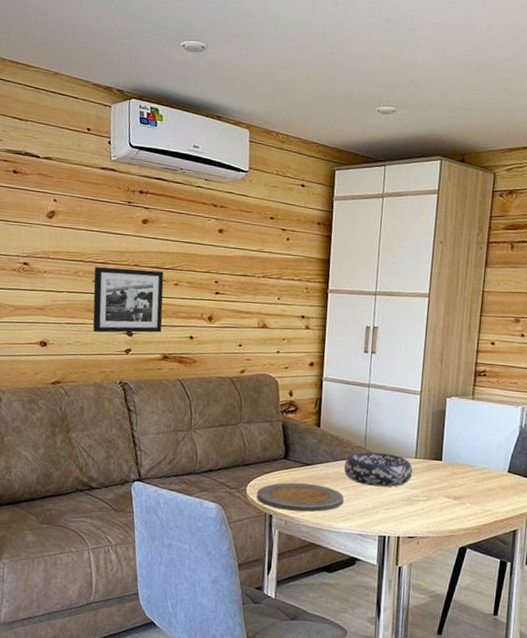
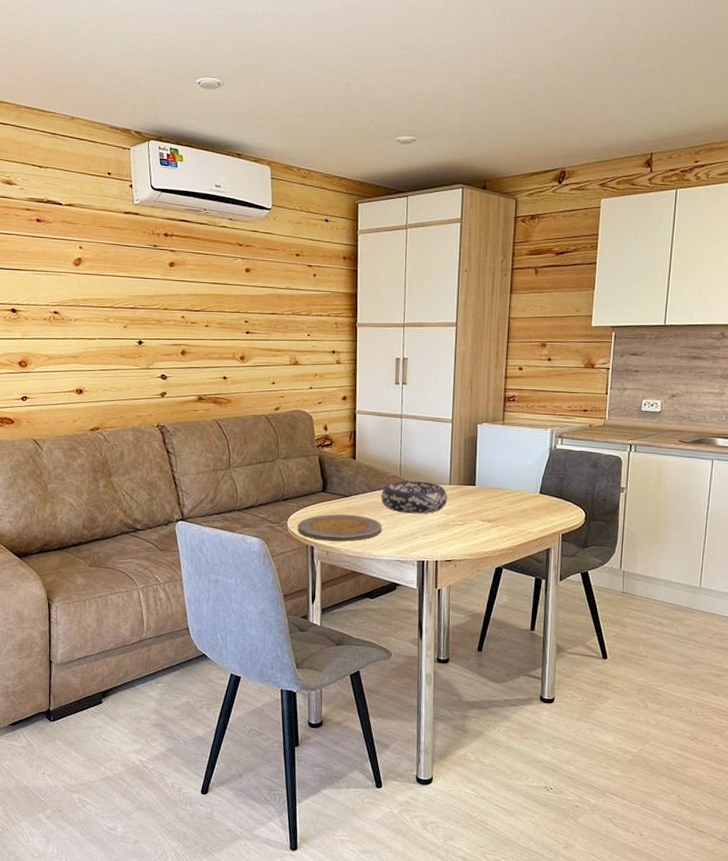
picture frame: present [93,267,164,333] -> none [124,312,195,377]

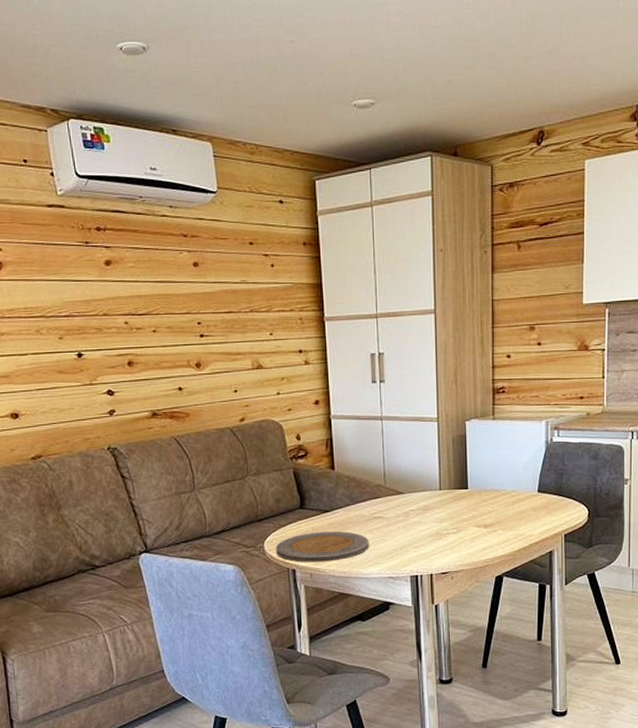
decorative bowl: present [381,481,448,514] -> none [365,488,439,525]

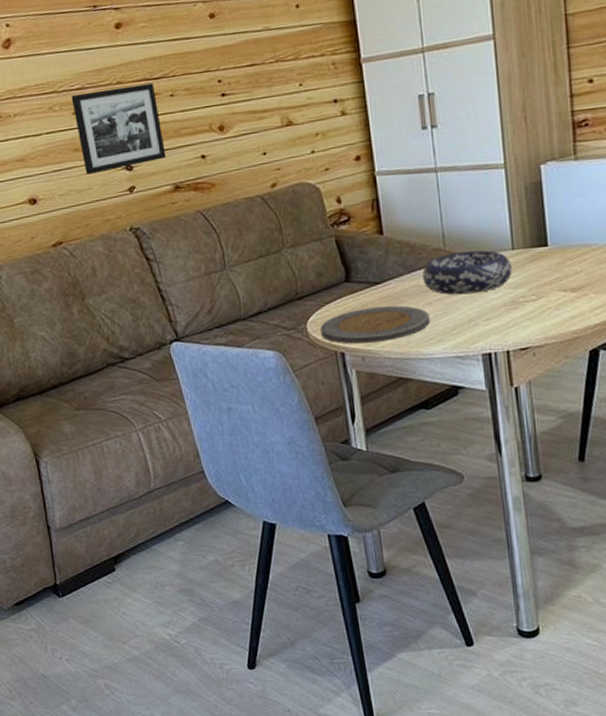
picture frame: none [58,318,146,395] -> present [71,83,166,175]
decorative bowl: none [365,488,439,525] -> present [422,250,513,295]

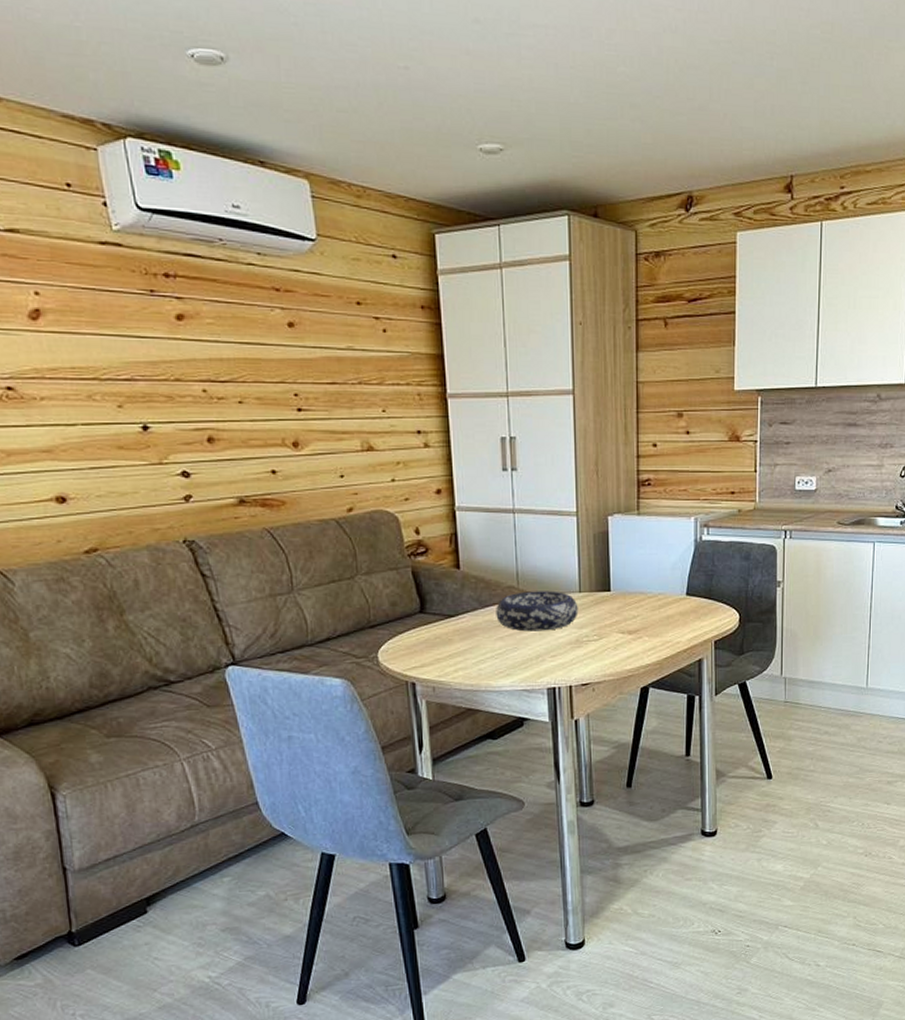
picture frame: present [71,83,166,175] -> none [116,385,231,476]
plate: present [320,305,430,344] -> none [392,638,500,675]

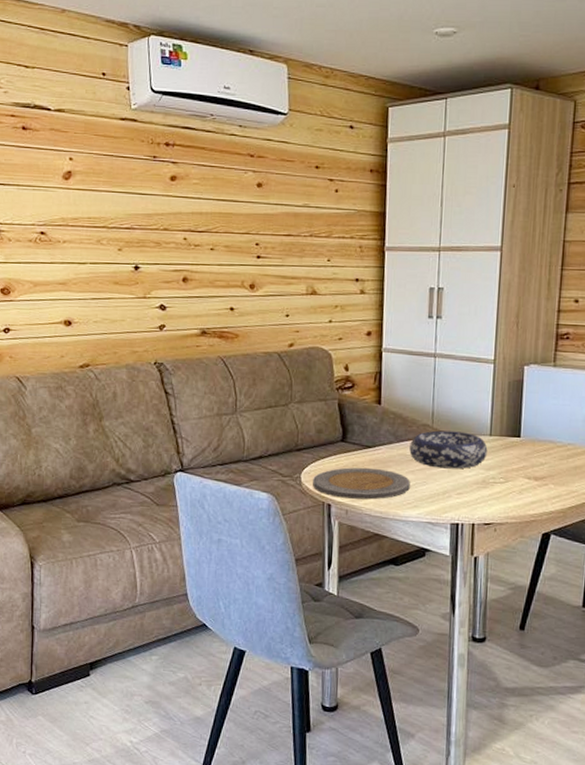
plate: none [392,638,500,675] -> present [313,467,410,500]

